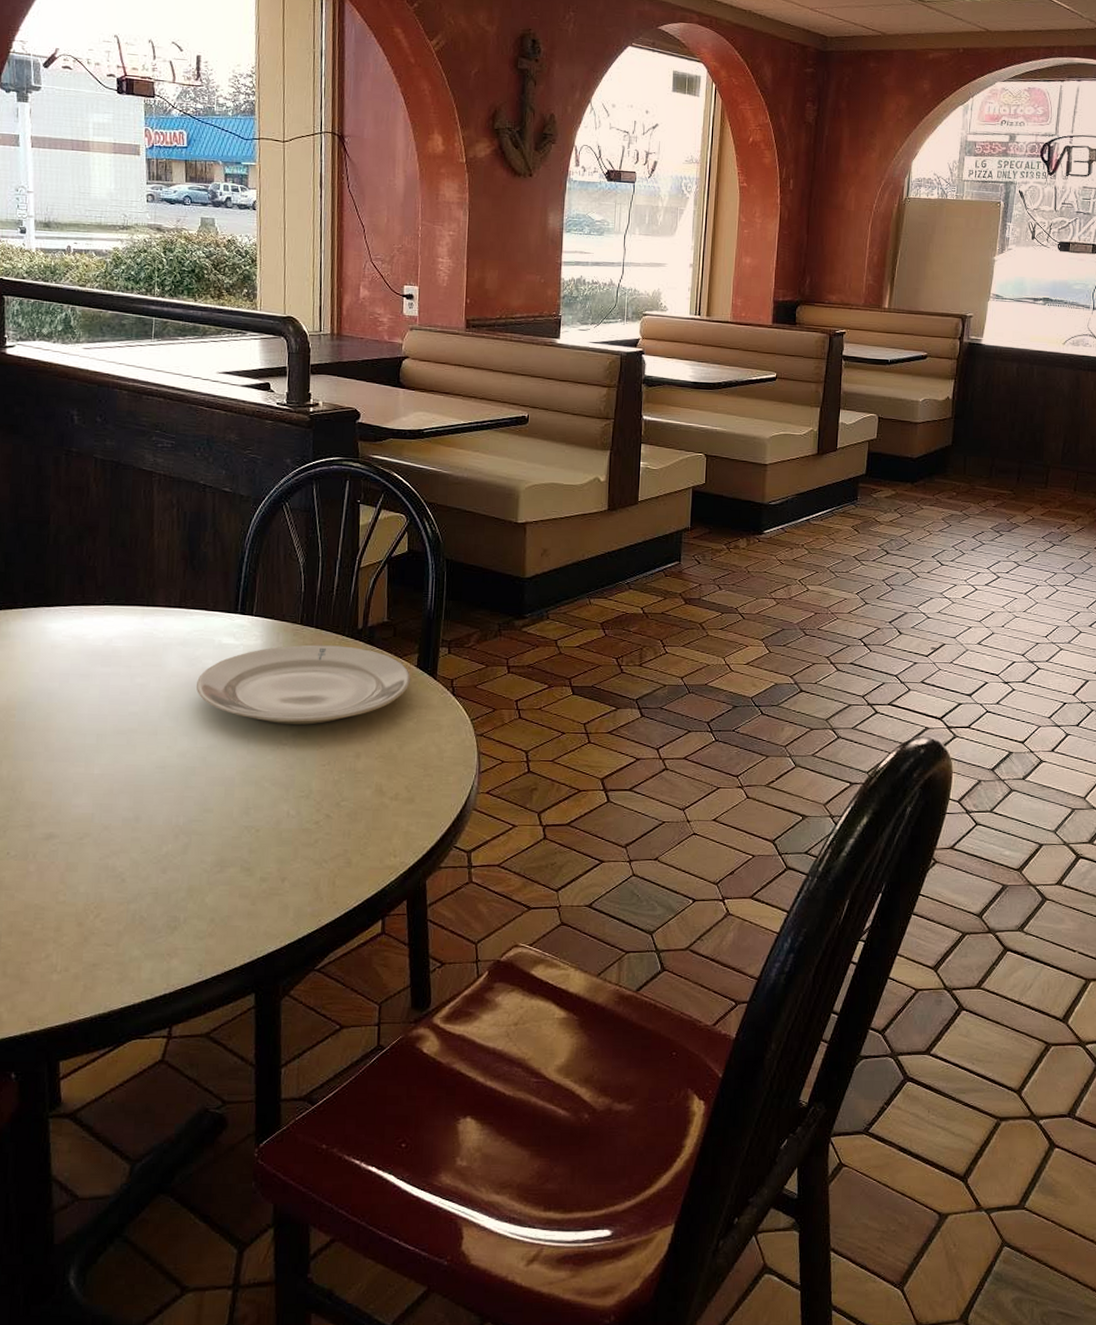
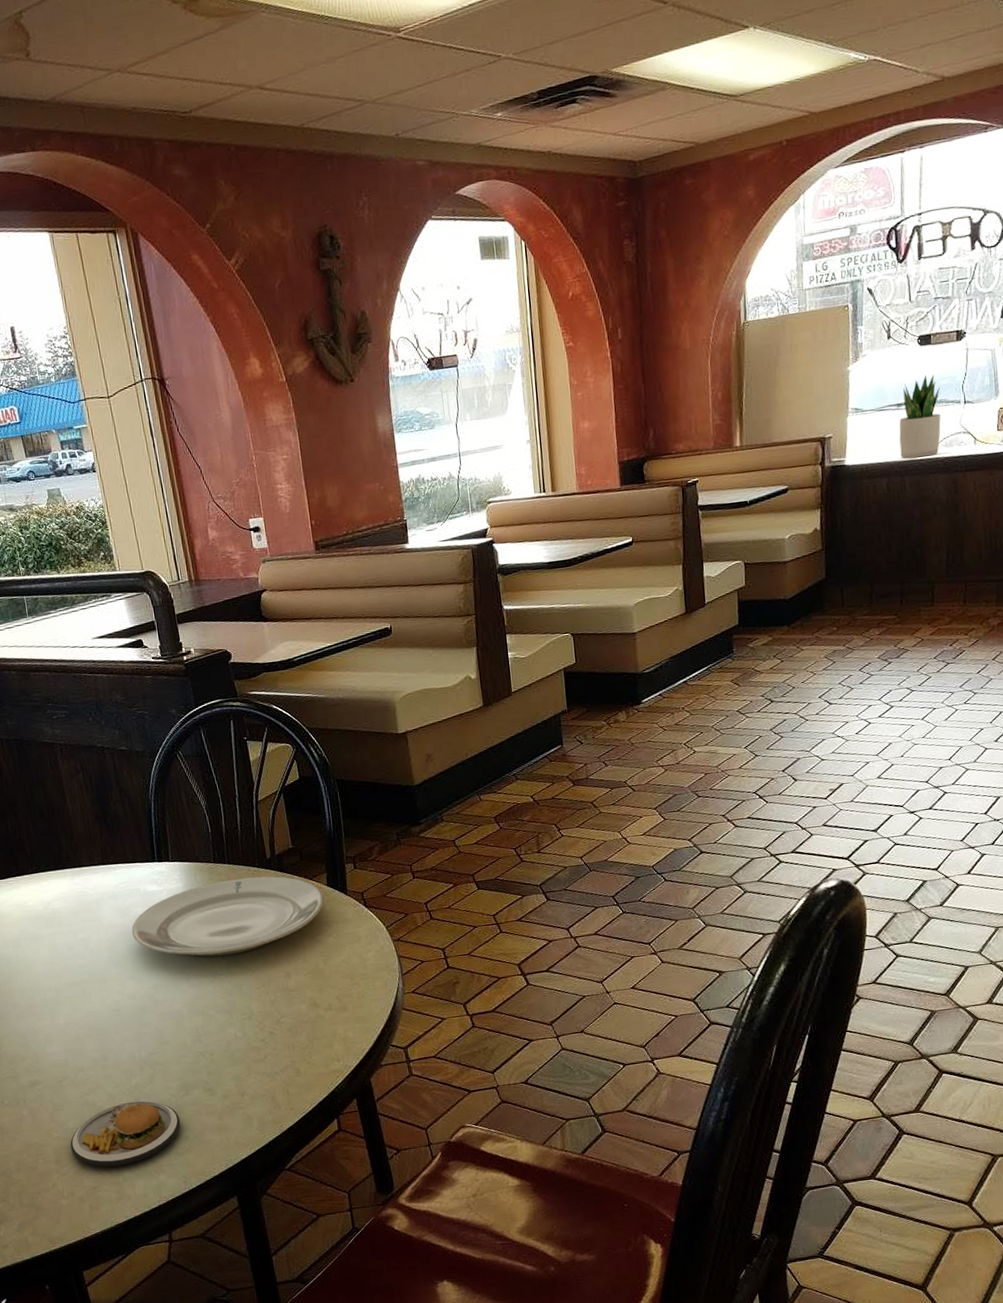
hamburger: none [76,871,208,943] -> present [70,1101,181,1167]
planter: none [1032,277,1073,351] -> present [899,374,941,459]

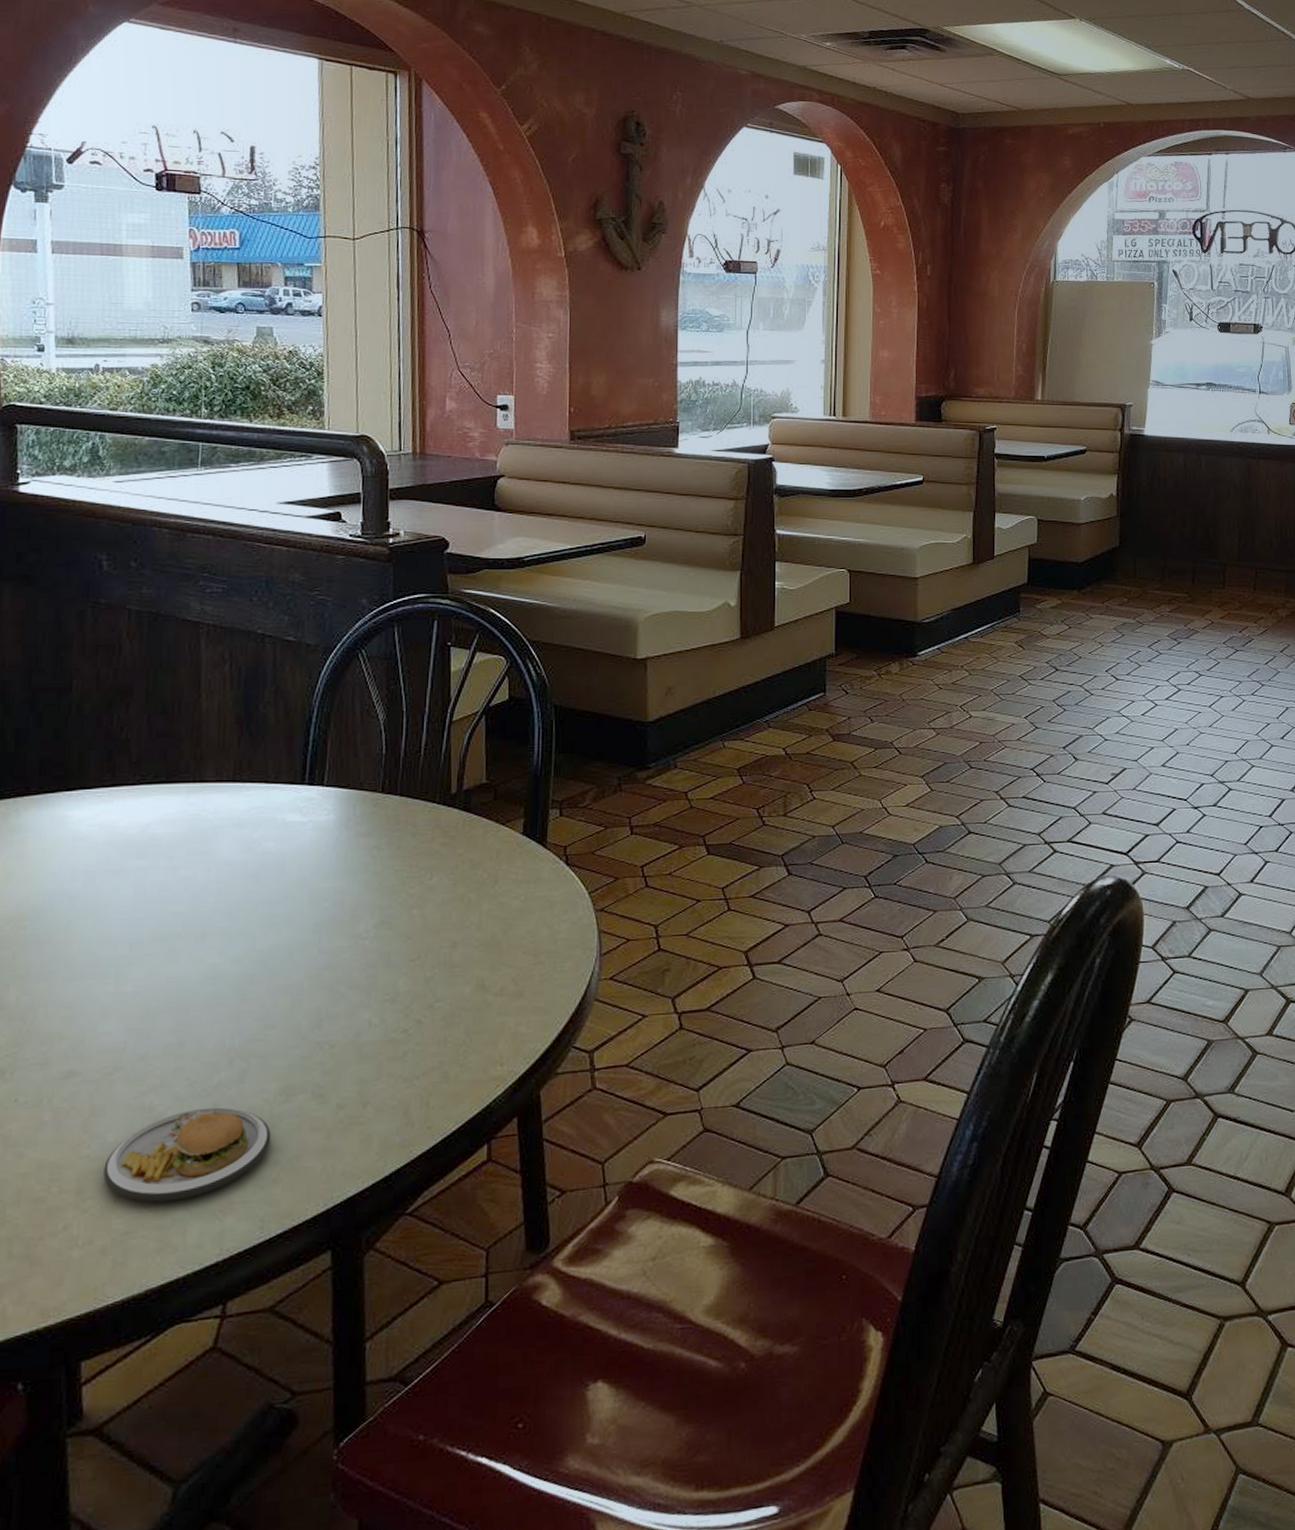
plate: present [132,876,324,957] -> none [255,815,517,914]
planter: present [899,374,941,459] -> none [1197,360,1237,439]

